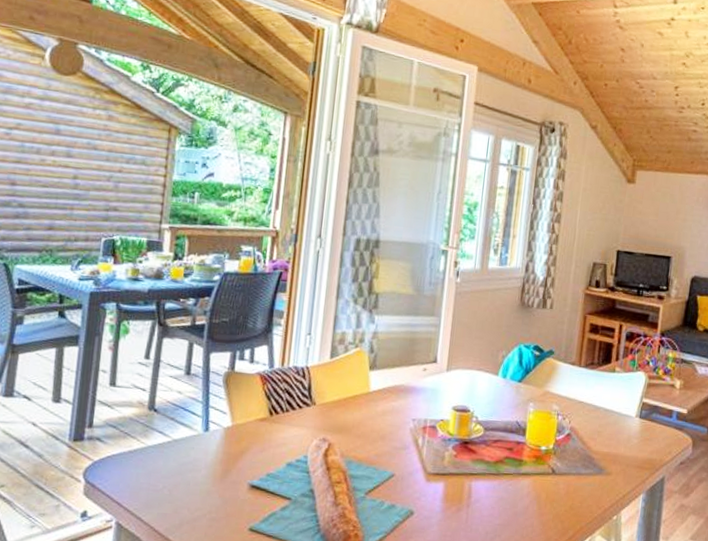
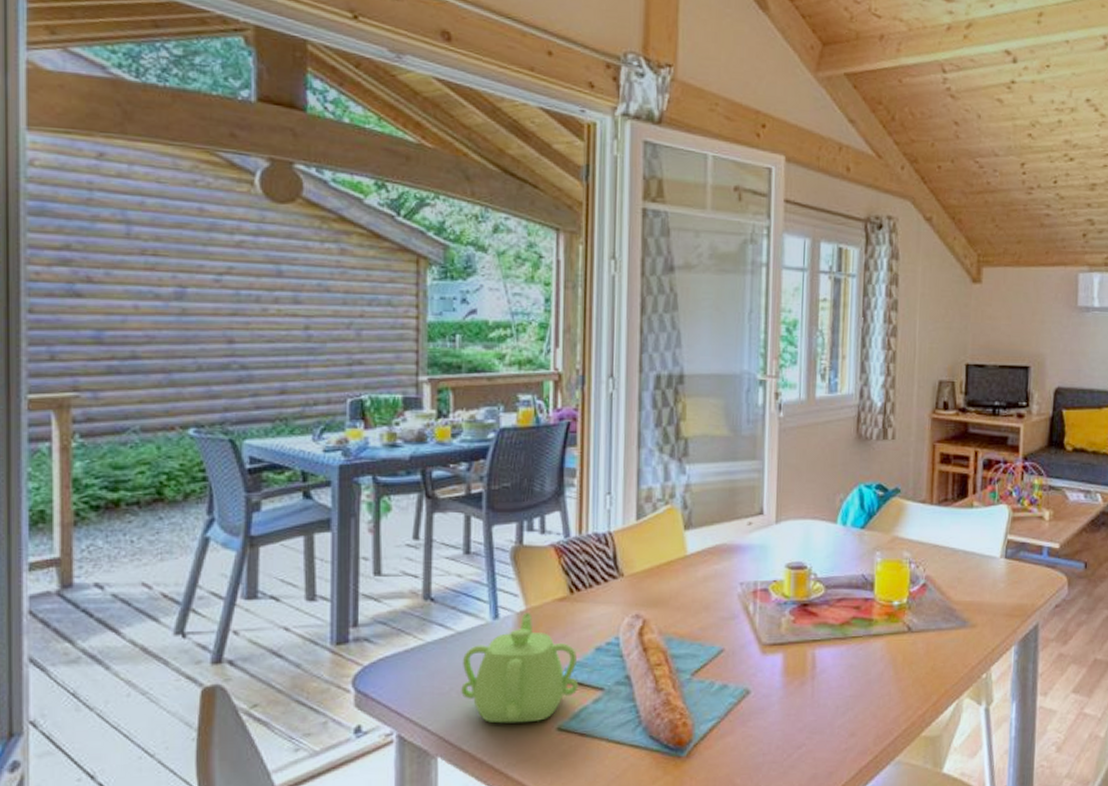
teapot: none [172,428,271,522] -> present [461,613,579,724]

